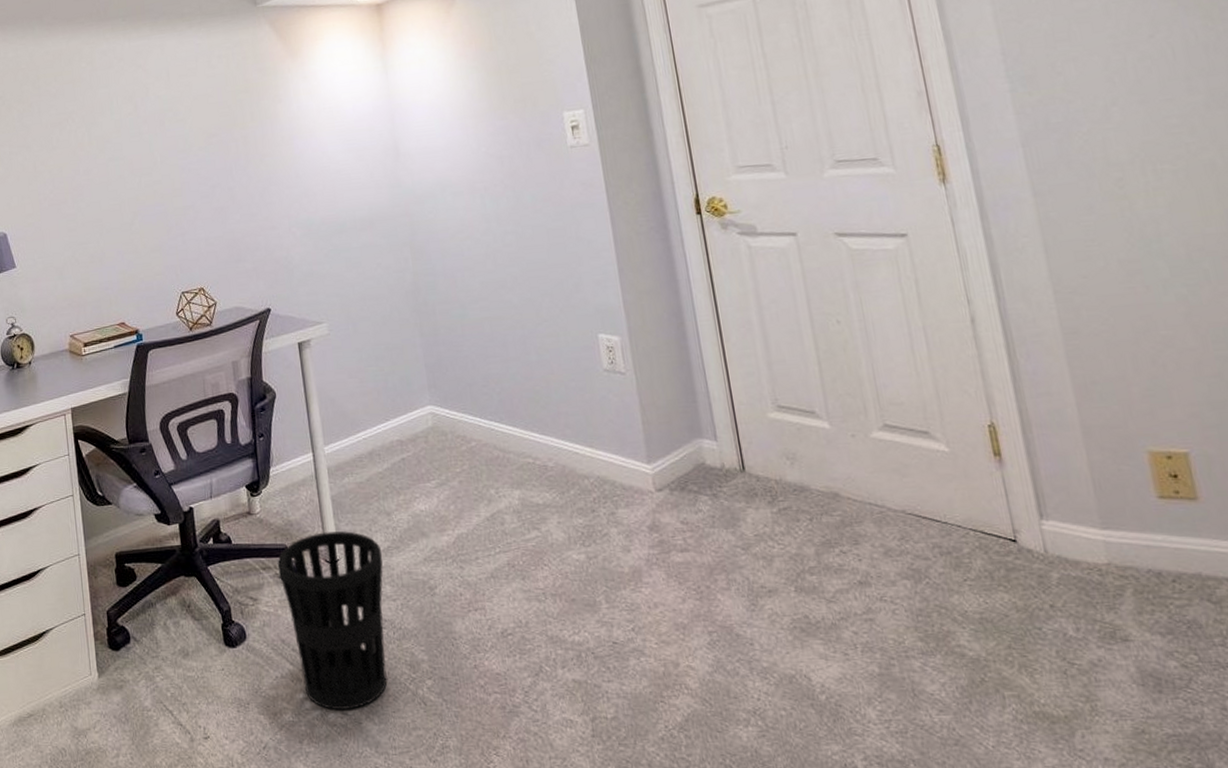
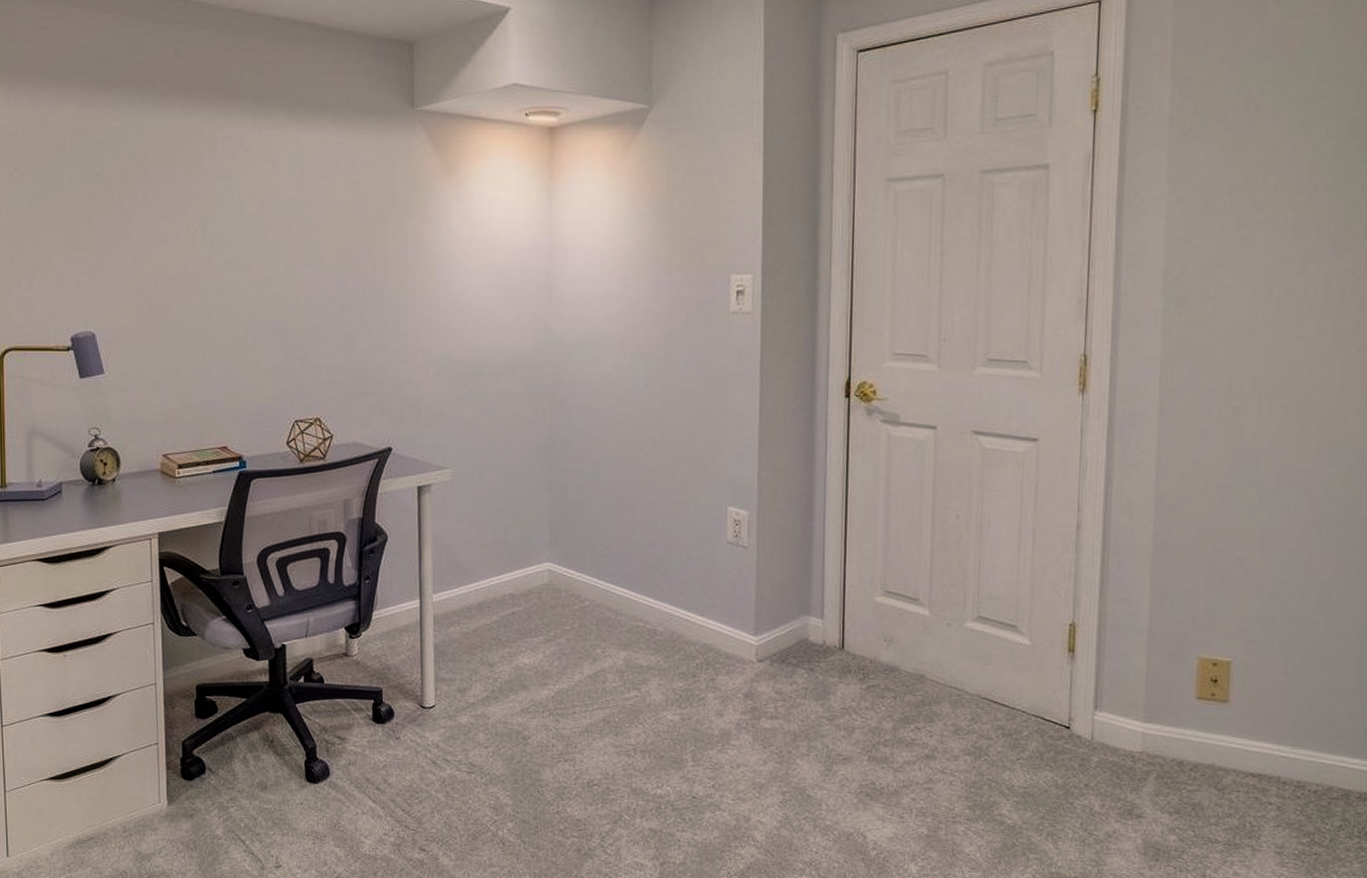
wastebasket: present [278,531,388,711] -> none [371,678,479,847]

